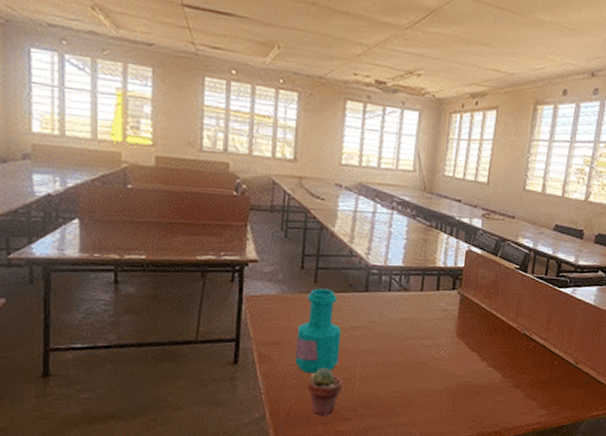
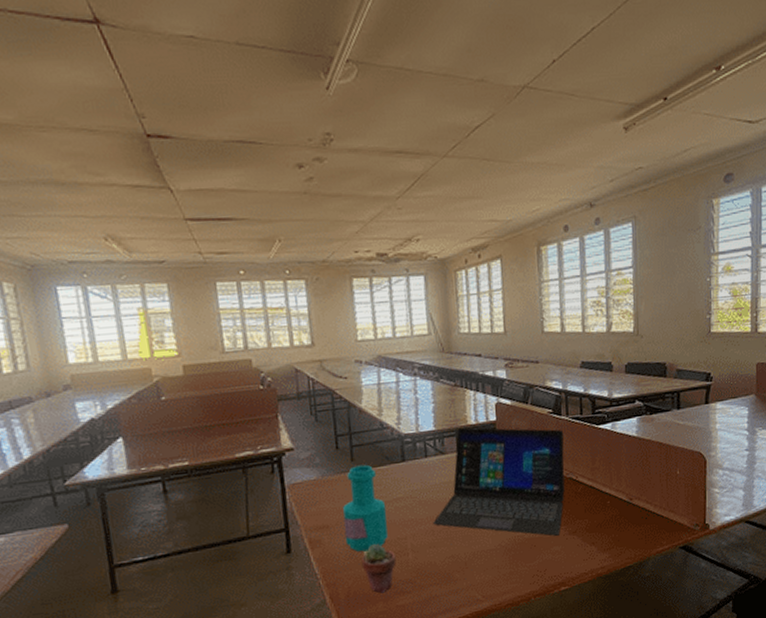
laptop: none [385,269,527,387] -> present [433,427,565,536]

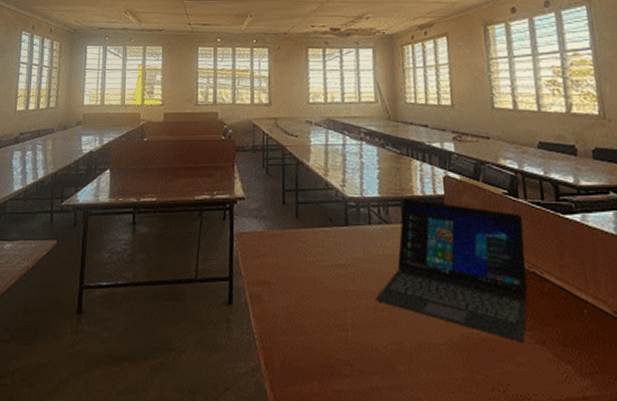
bottle: present [343,464,388,552] -> none [284,223,328,318]
potted succulent: present [361,544,396,593] -> none [298,312,335,371]

